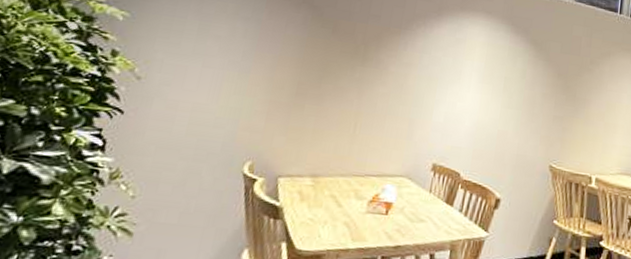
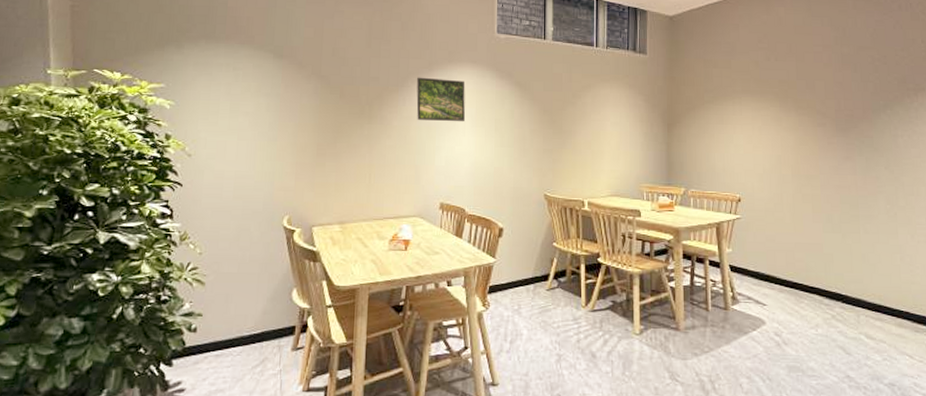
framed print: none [418,21,477,77] -> present [416,77,466,122]

